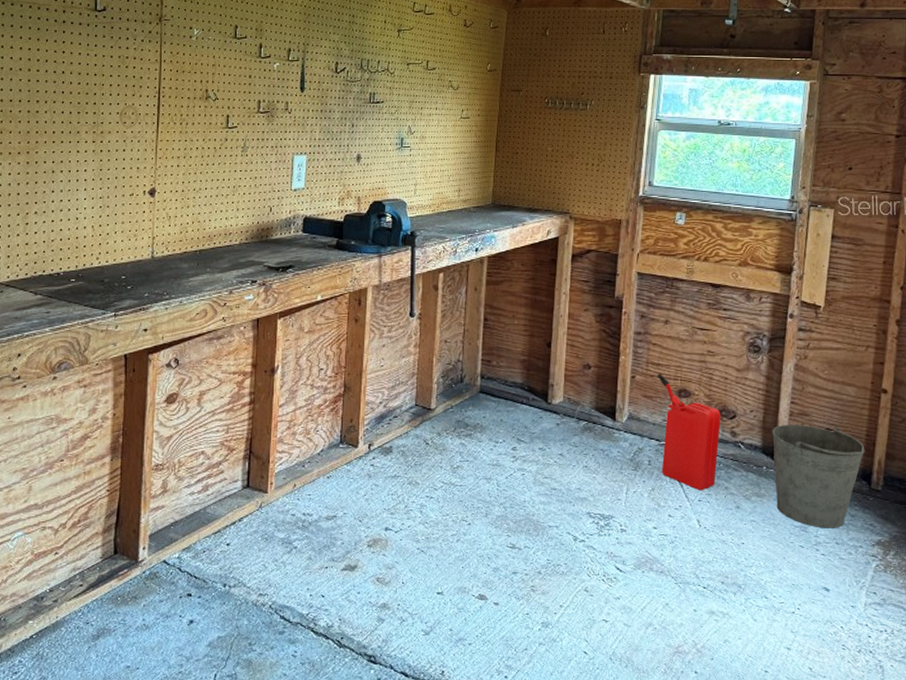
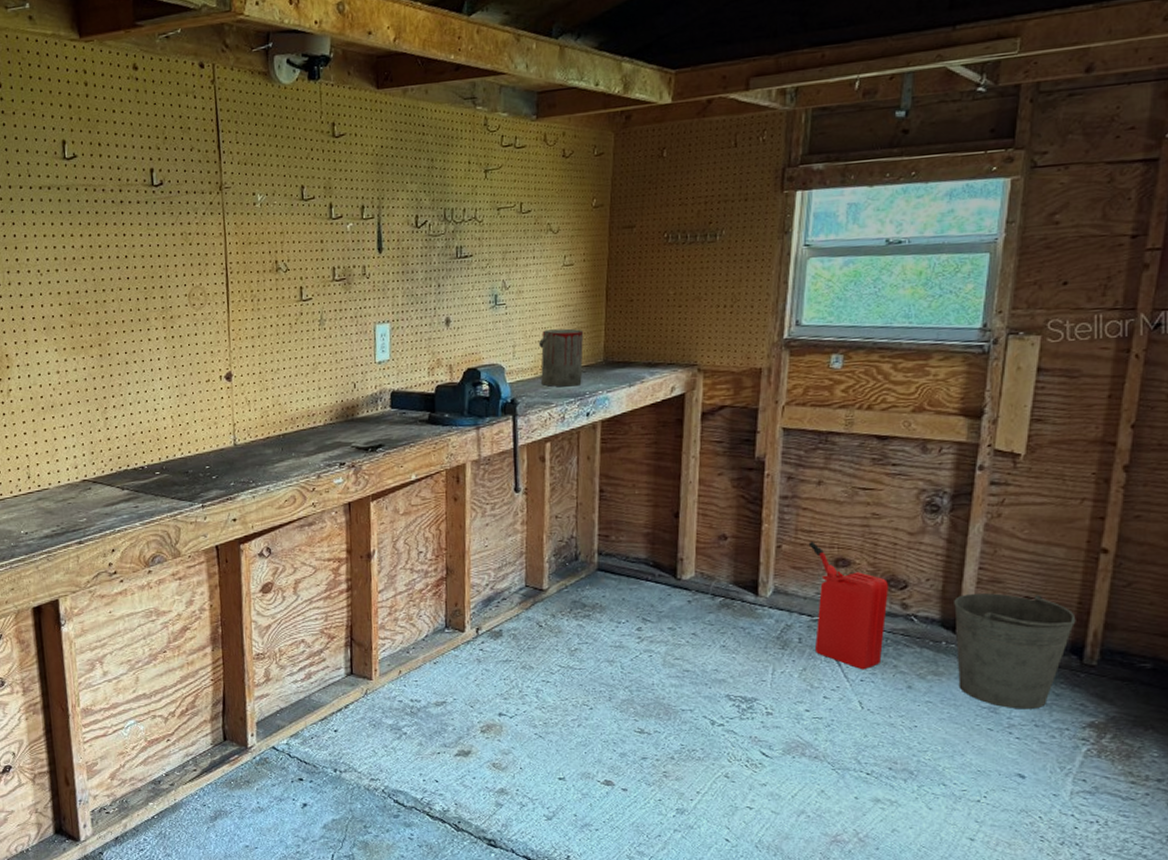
paint can: none [436,173,476,224] -> present [538,328,584,387]

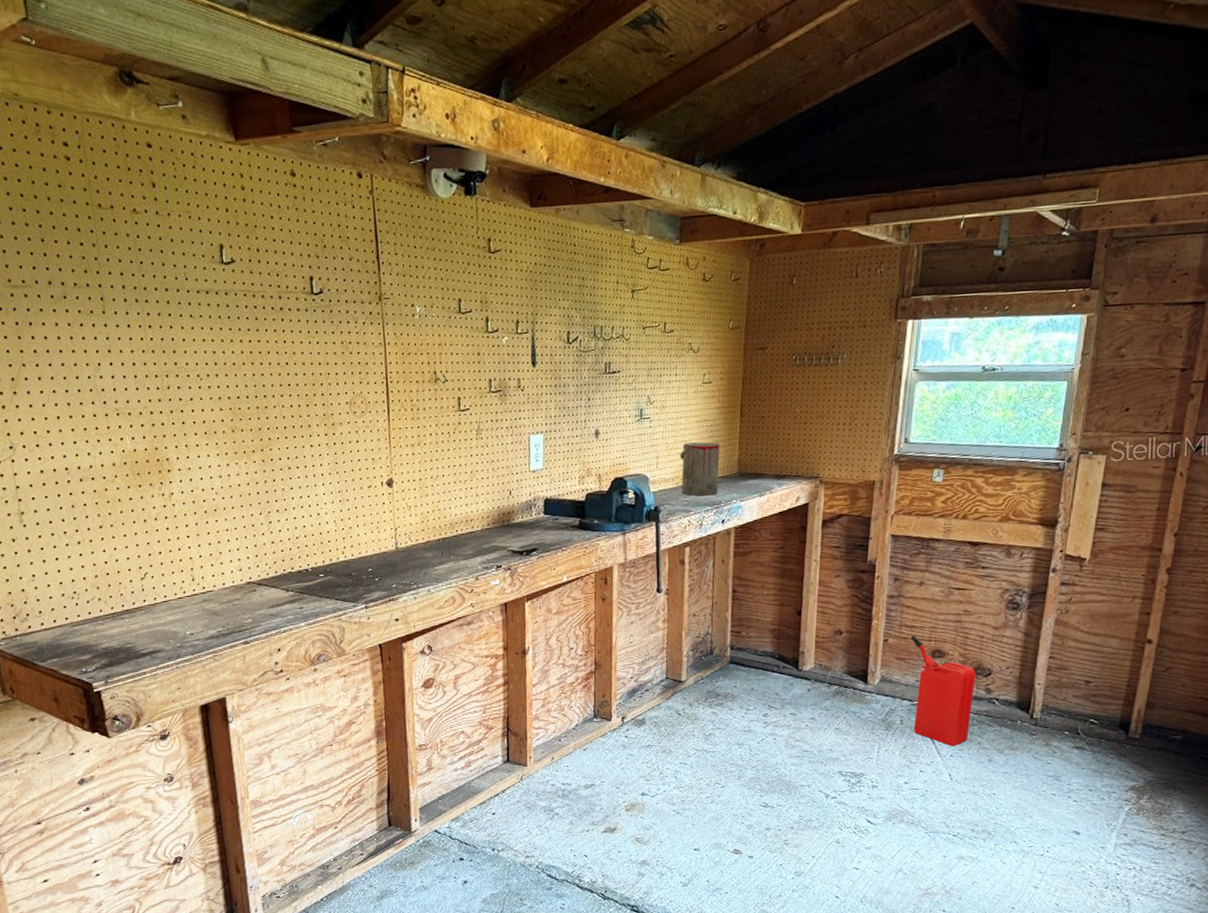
bucket: present [954,593,1076,709] -> none [1028,678,1125,777]

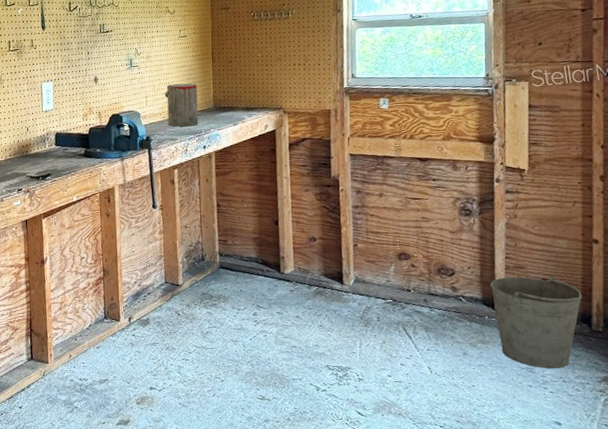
fuel can: present [910,636,975,747] -> none [377,240,442,341]
bucket: none [1028,678,1125,777] -> present [490,276,583,369]

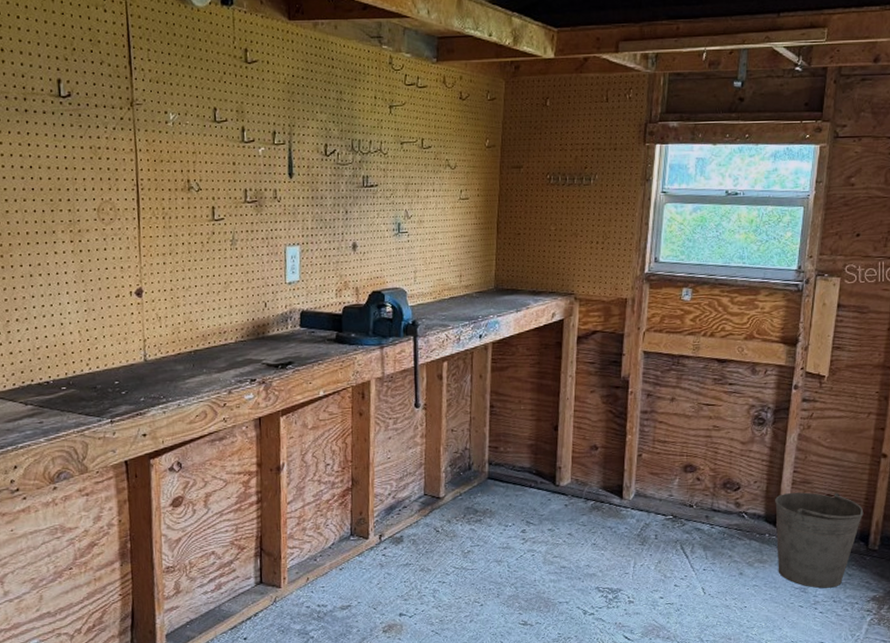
paint can: present [164,83,199,127] -> none [437,257,478,311]

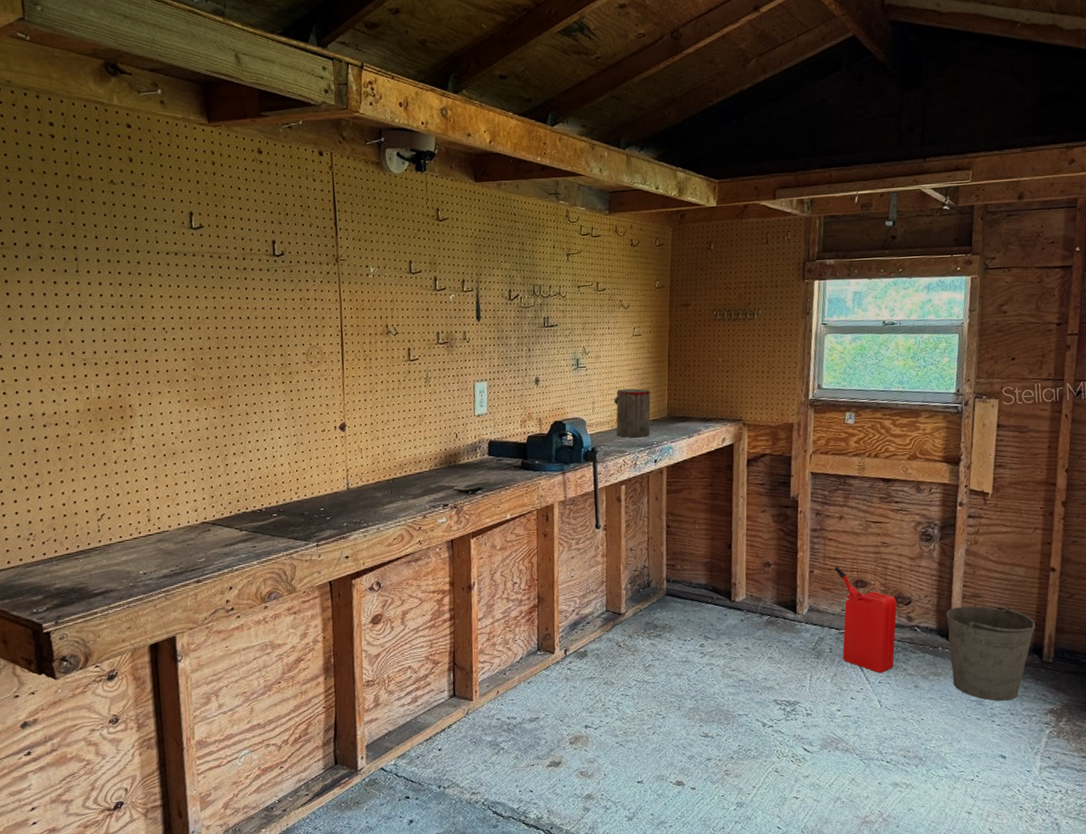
paint can: none [437,257,478,311] -> present [613,388,651,438]
fuel can: none [663,451,725,561] -> present [834,567,897,674]

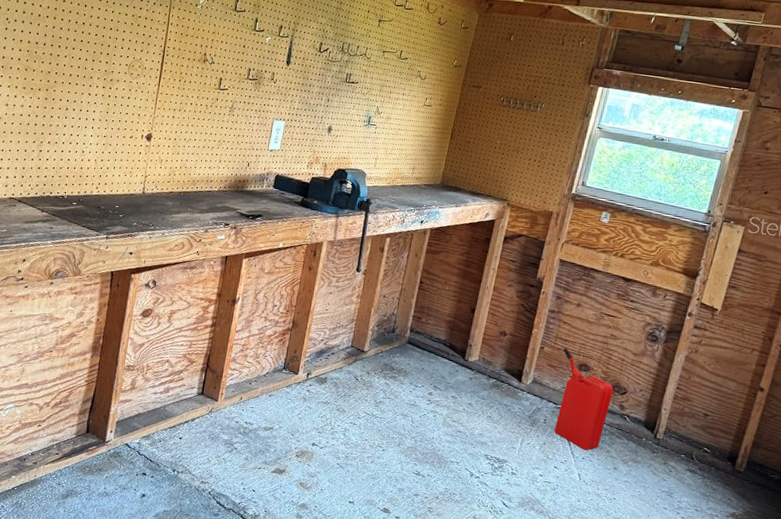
paint can: present [613,388,651,438] -> none [392,151,430,199]
bucket: present [946,606,1036,701] -> none [649,405,735,498]

